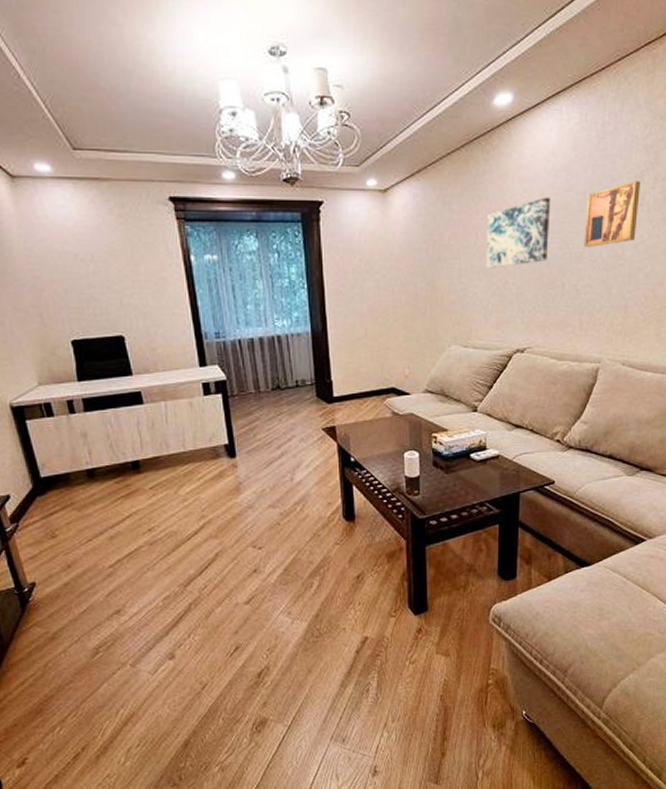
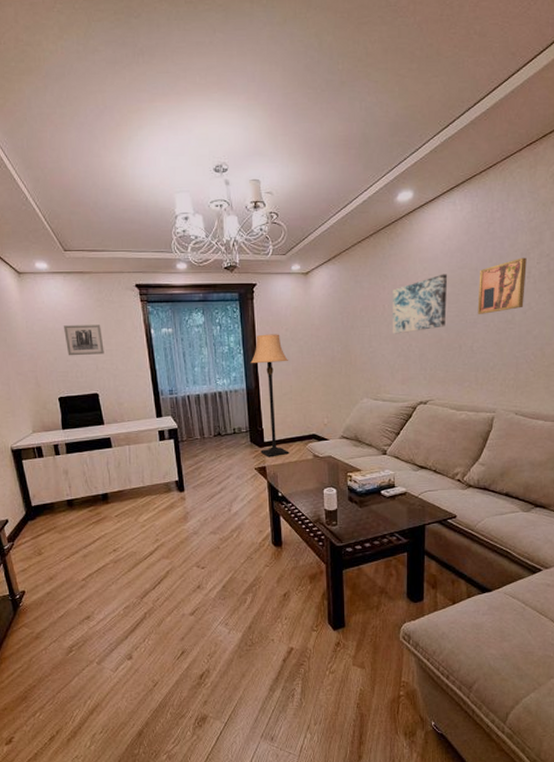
wall art: none [76,247,130,288] -> present [64,325,104,356]
lamp: none [316,265,364,415] -> present [250,334,289,457]

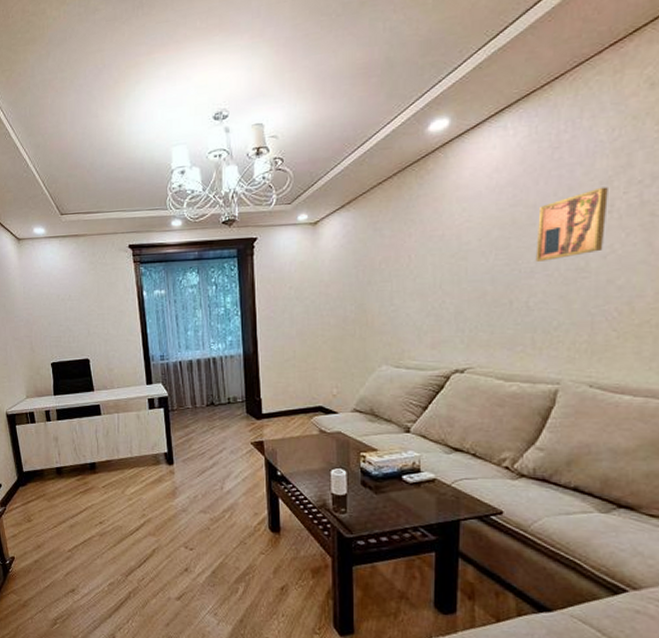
wall art: present [64,325,104,356] -> none [58,288,96,321]
lamp: present [250,334,289,457] -> none [248,293,293,431]
wall art: present [392,274,448,334] -> none [419,214,495,289]

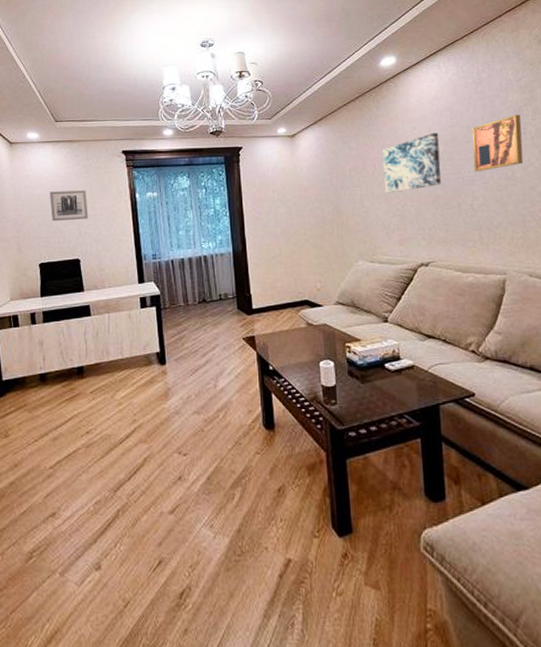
wall art: none [58,288,96,321] -> present [50,190,88,222]
wall art: none [419,214,495,289] -> present [382,132,441,194]

